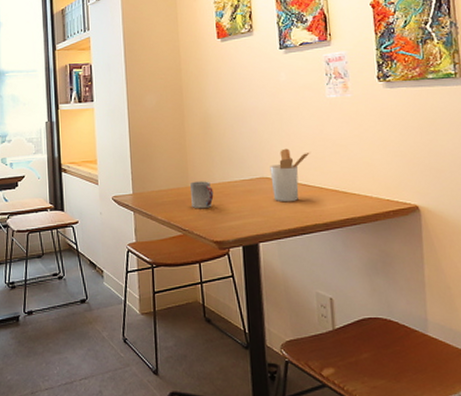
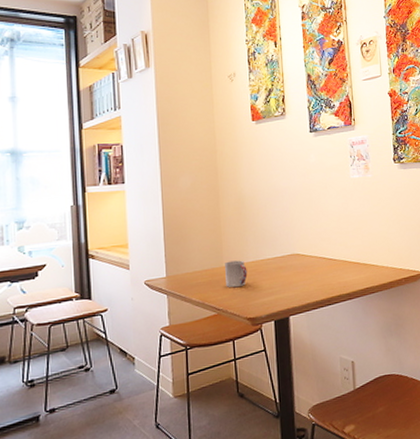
utensil holder: present [270,148,310,202] -> none [300,226,336,277]

